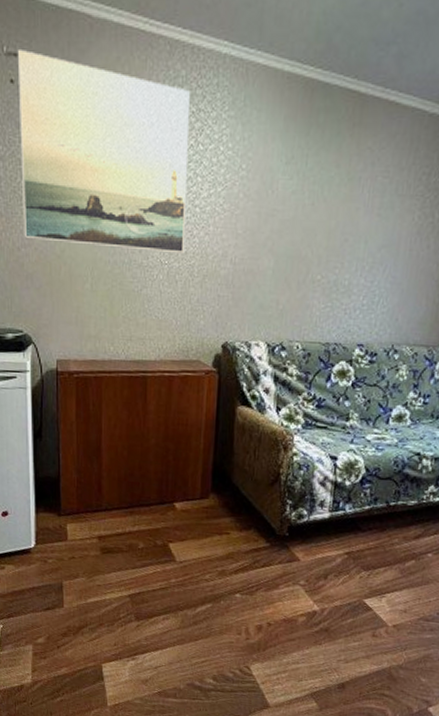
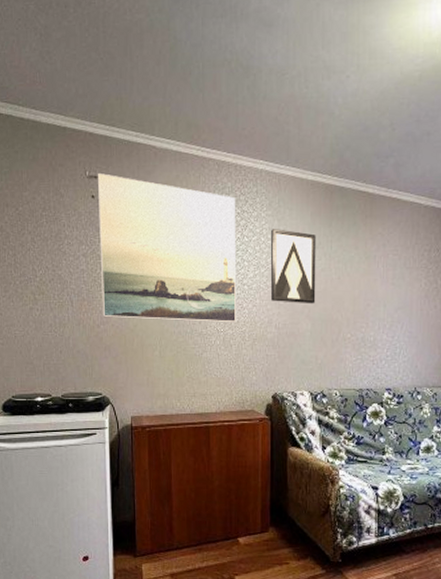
wall art: none [228,135,288,236] -> present [271,229,316,304]

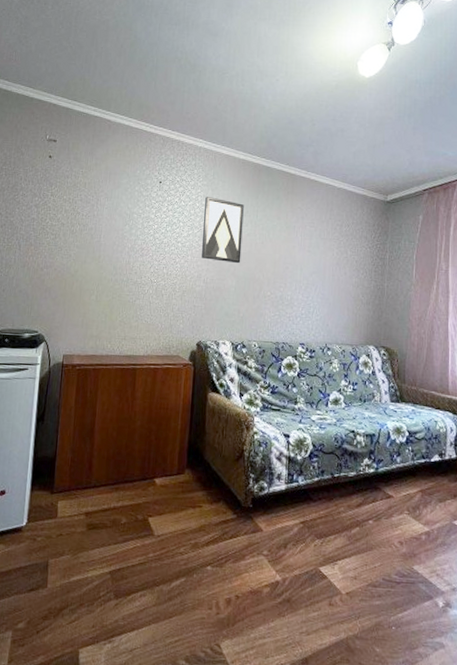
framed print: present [98,172,236,323] -> none [47,137,176,275]

